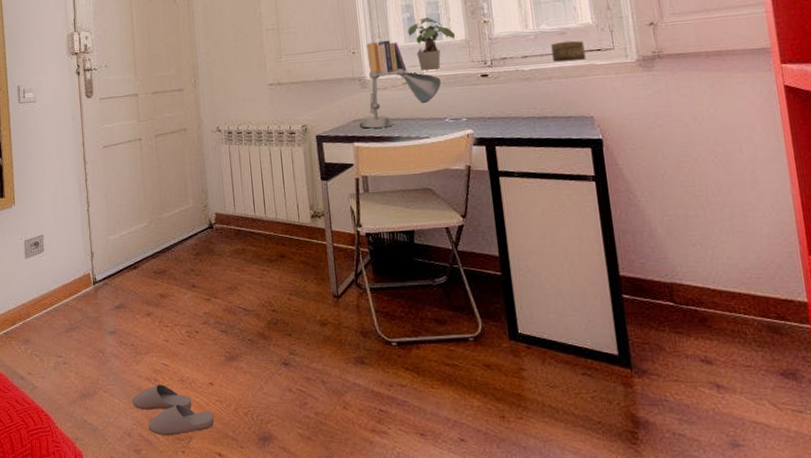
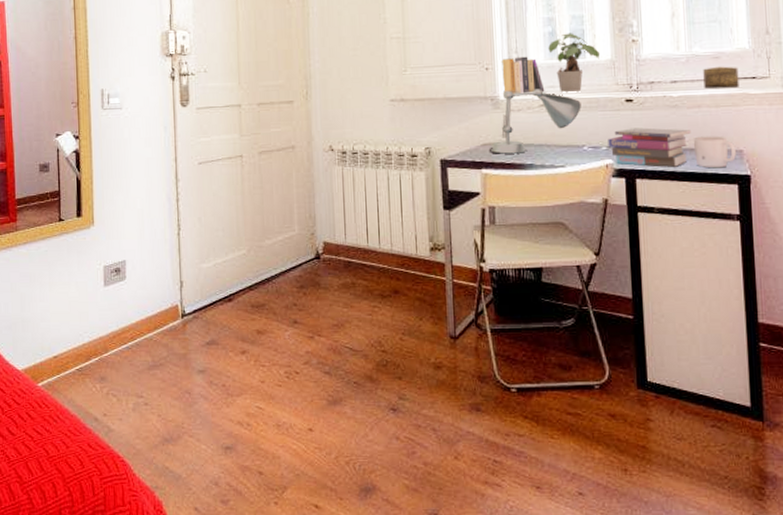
slippers: present [133,385,214,435] -> none [221,430,312,485]
books: none [467,99,544,135] -> present [608,127,691,167]
mug: none [546,104,588,134] -> present [693,136,736,168]

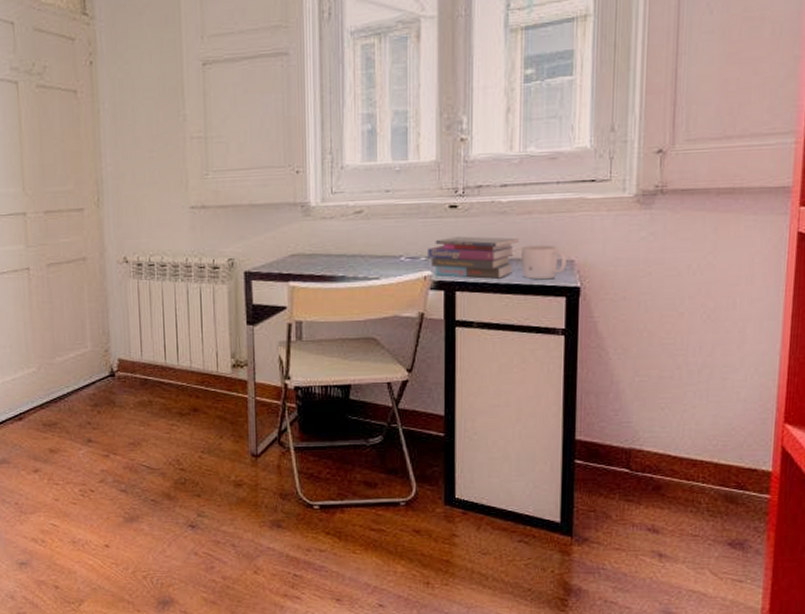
desk lamp: present [488,89,581,154] -> none [297,194,400,266]
books: present [502,56,545,94] -> none [314,158,361,200]
potted plant: present [548,33,601,93] -> none [367,131,425,198]
decorative box: present [703,66,739,90] -> none [537,168,577,194]

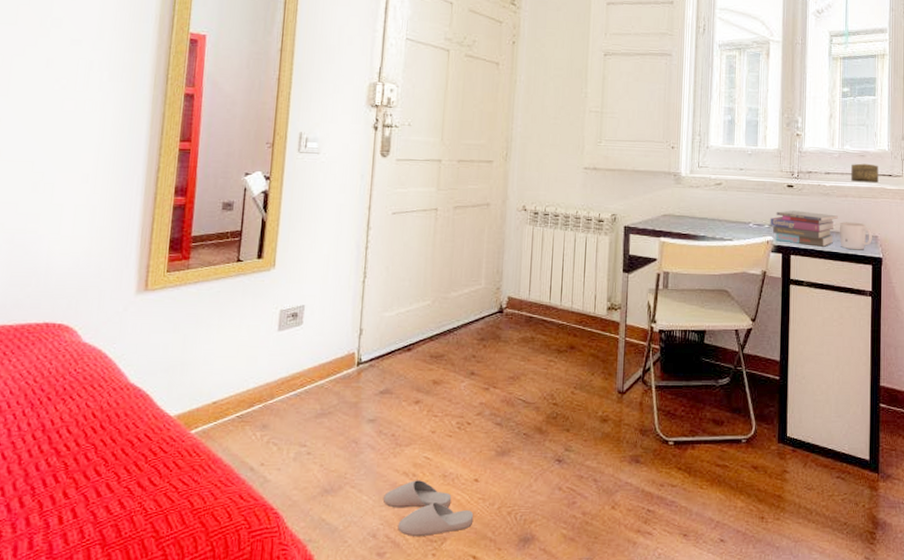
slippers: none [16,546,109,598] -> present [384,480,474,536]
decorative box: none [537,168,577,194] -> present [851,163,879,183]

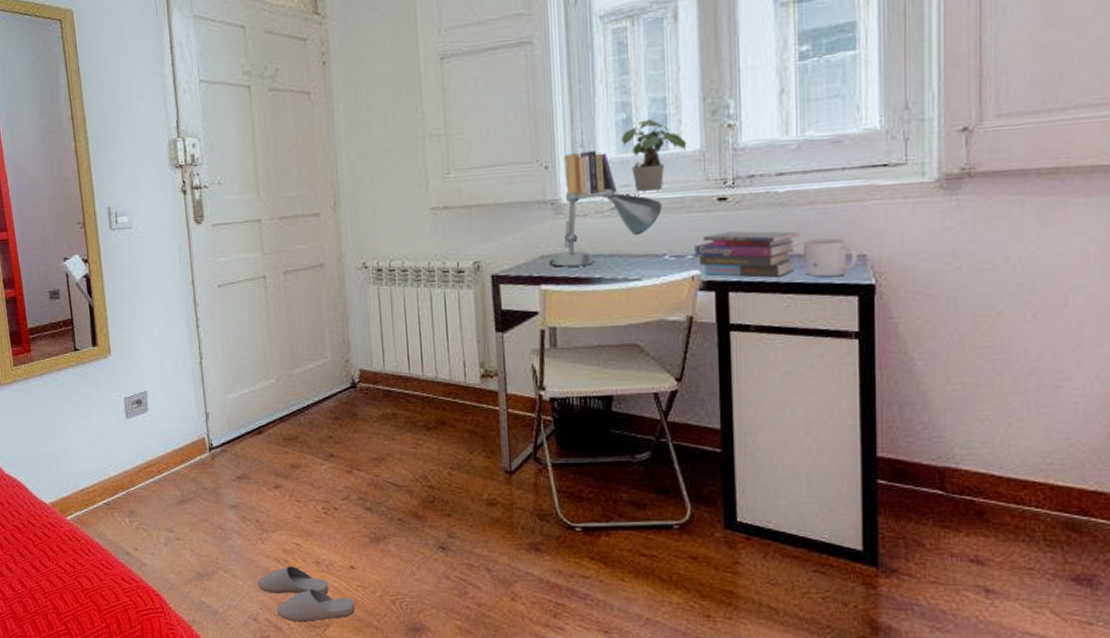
desk lamp: none [668,168,751,226] -> present [548,189,662,267]
books: none [685,139,721,173] -> present [564,150,617,196]
potted plant: none [727,122,770,175] -> present [622,119,687,192]
decorative box: present [851,163,879,183] -> none [819,152,866,182]

